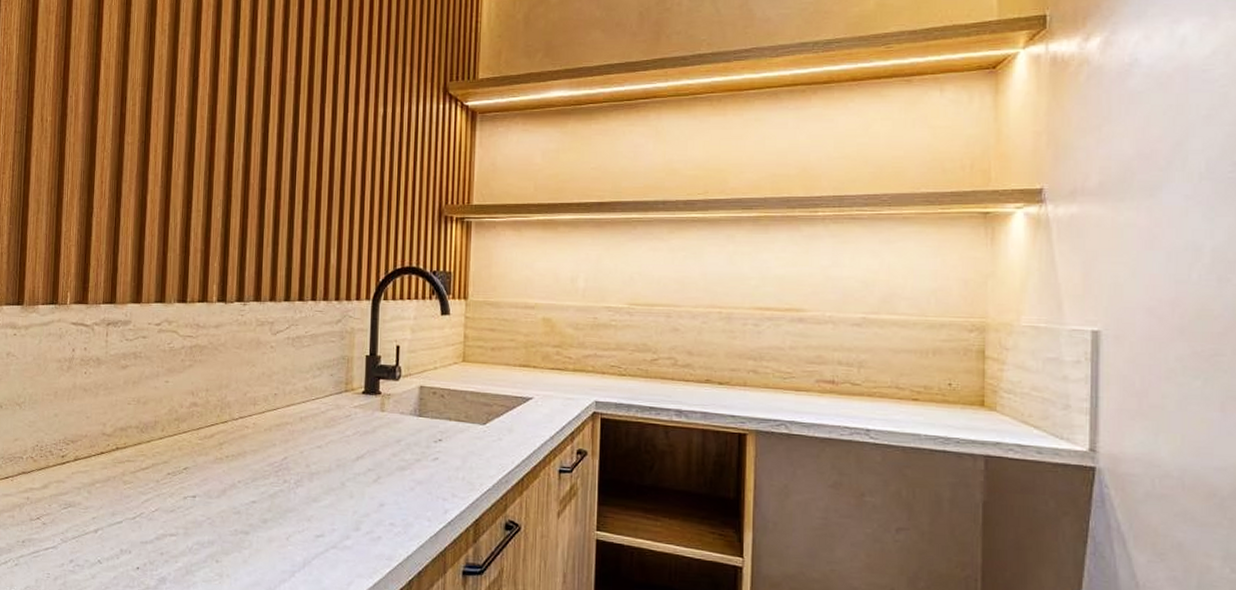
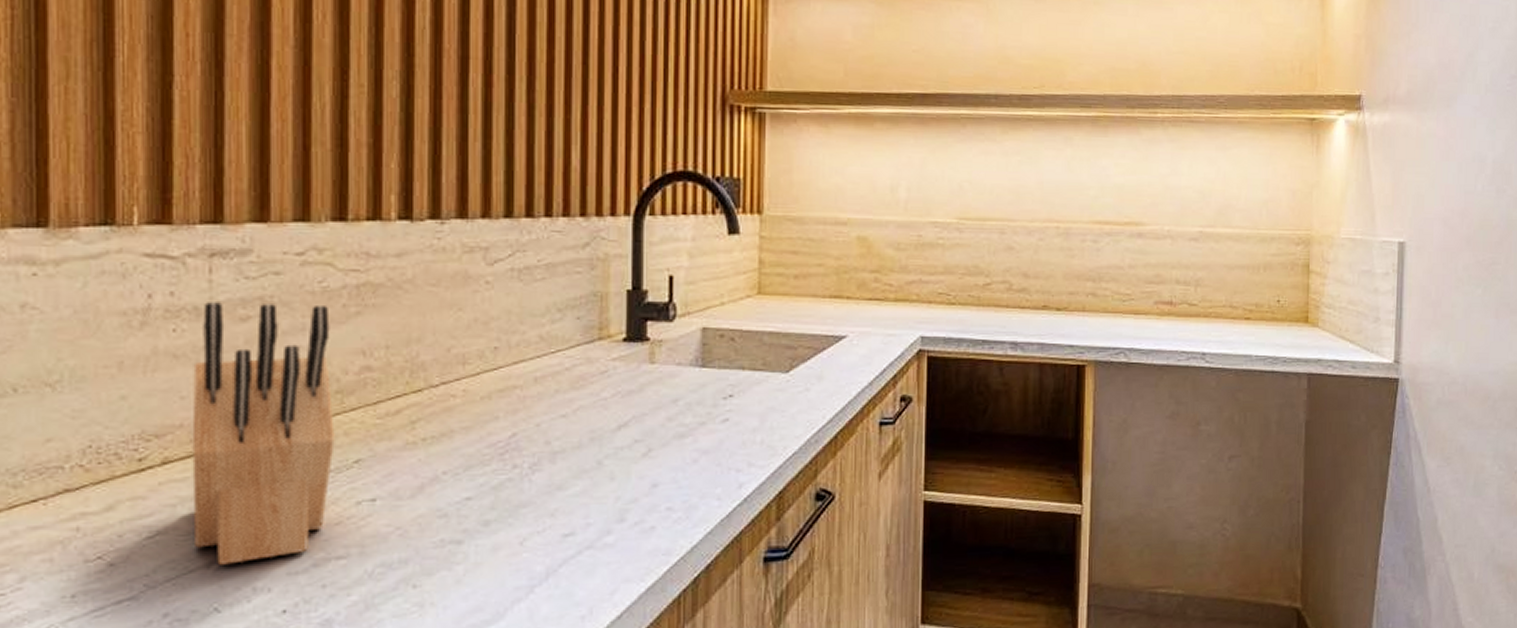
knife block: none [90,355,174,532] -> present [192,302,335,565]

